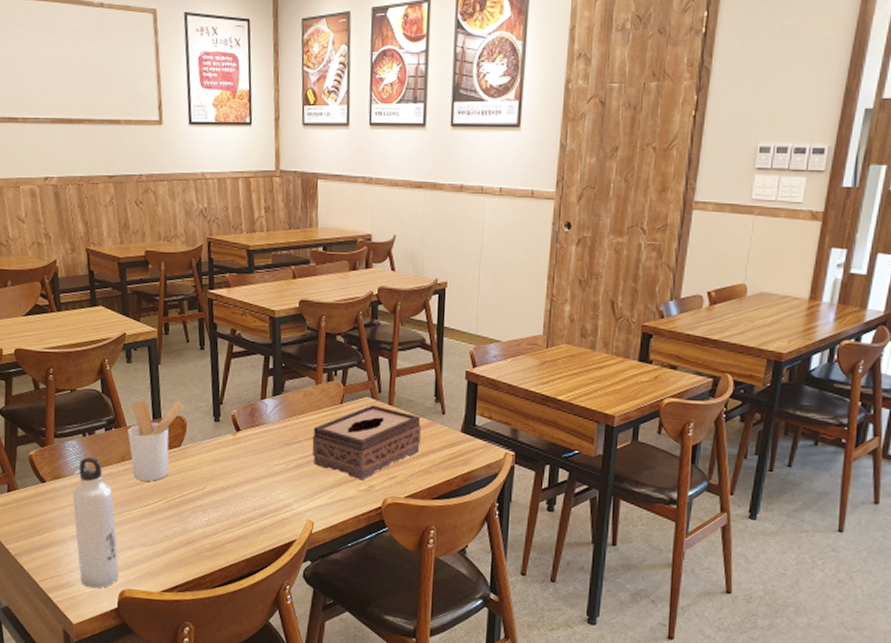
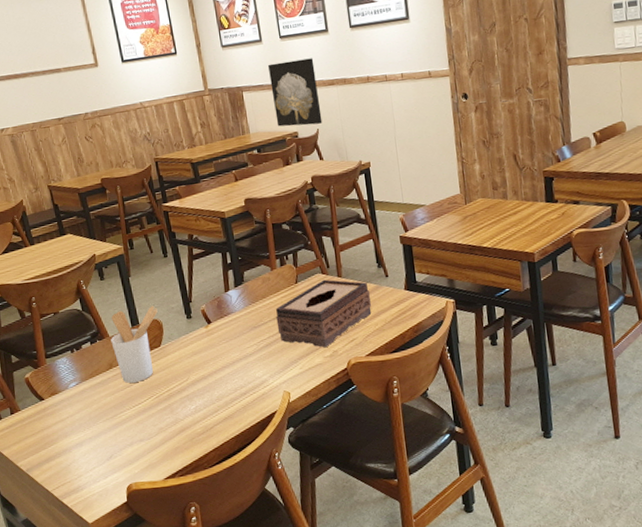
water bottle: present [72,457,119,589] -> none [70,370,124,488]
wall art: none [350,153,404,229] -> present [268,58,323,127]

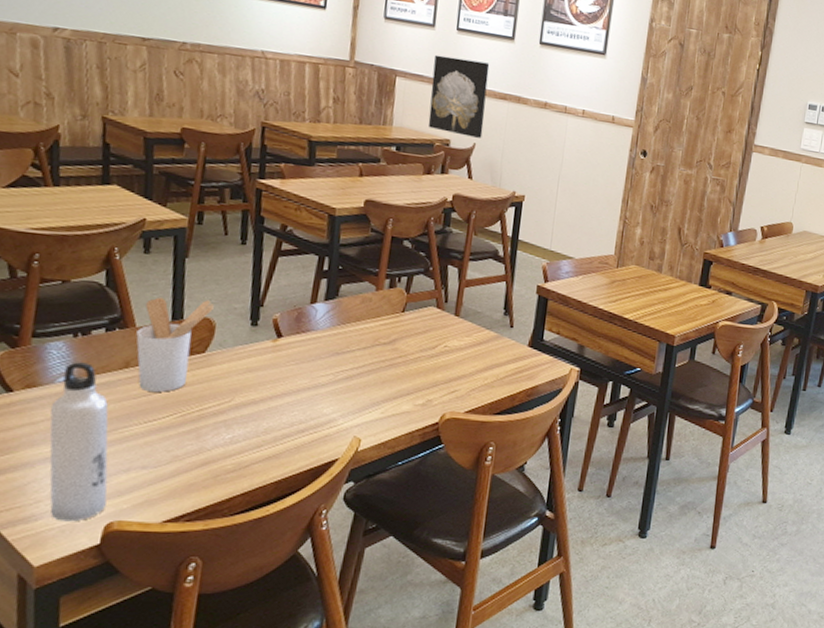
water bottle: none [70,370,124,488] -> present [49,362,109,522]
tissue box: present [276,279,372,348] -> none [365,314,487,395]

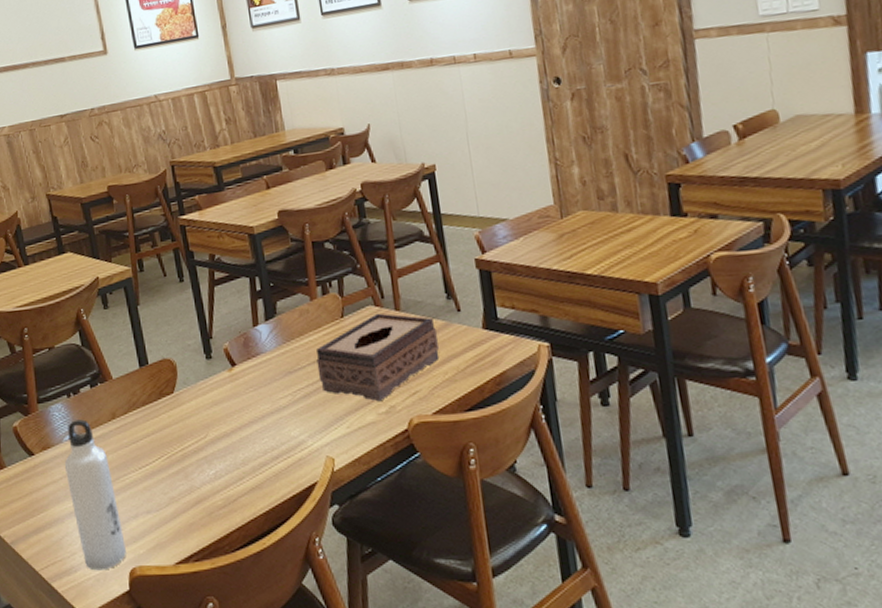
utensil holder: present [136,297,214,392] -> none [114,342,171,438]
tissue box: none [365,314,487,395] -> present [316,313,440,402]
wall art: present [428,54,490,138] -> none [308,38,375,122]

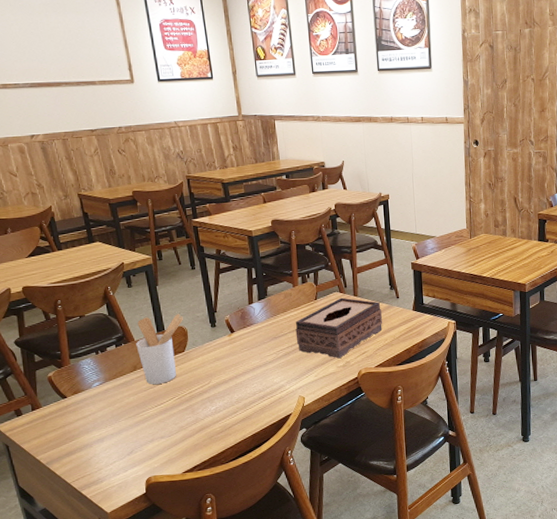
water bottle: present [64,419,126,571] -> none [93,371,144,481]
utensil holder: none [114,342,171,438] -> present [136,314,183,384]

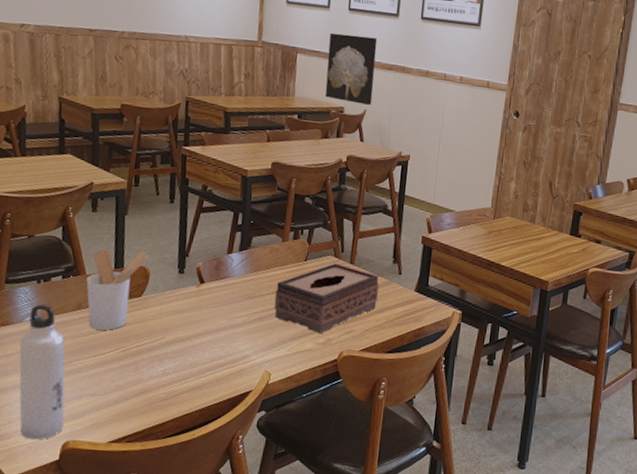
water bottle: none [93,371,144,481] -> present [19,304,65,440]
wall art: none [300,95,348,157] -> present [325,32,378,105]

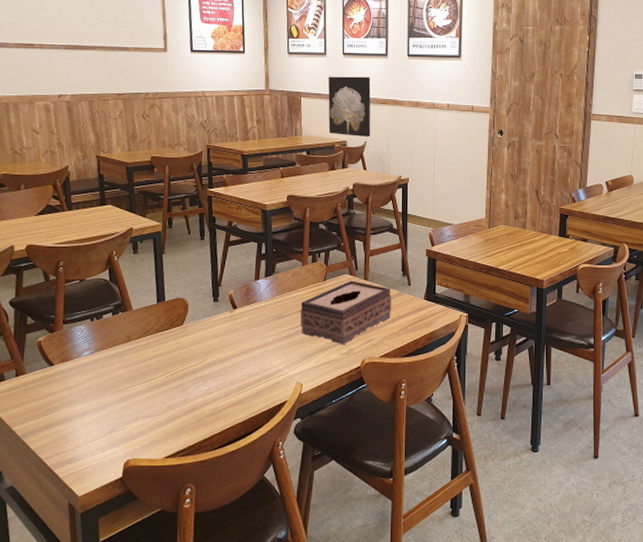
water bottle: present [19,304,65,440] -> none [79,340,124,461]
utensil holder: present [86,249,148,330] -> none [133,285,186,358]

